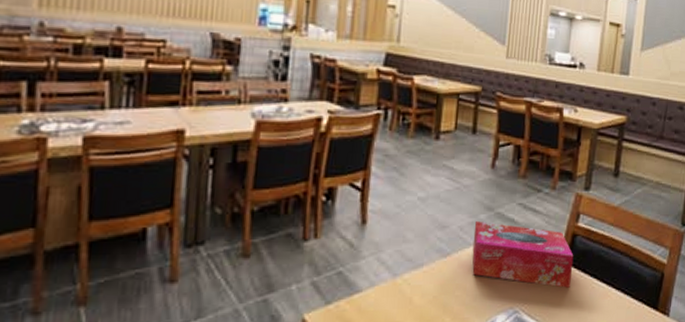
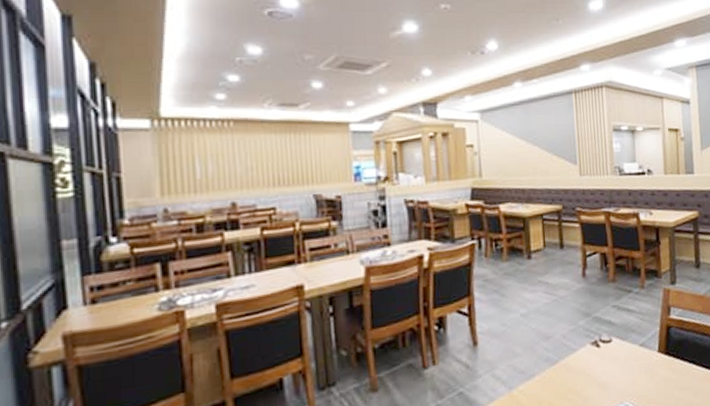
tissue box: present [472,221,574,288] -> none [575,326,673,378]

